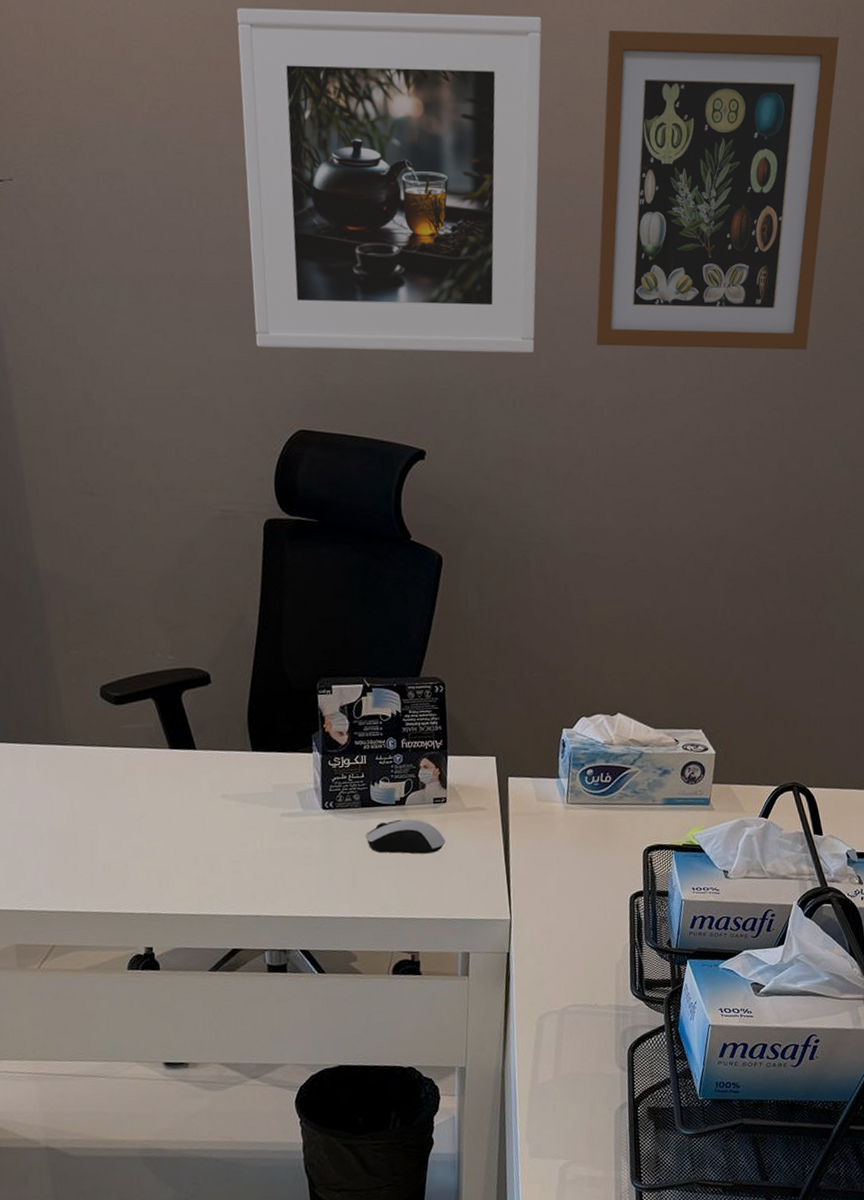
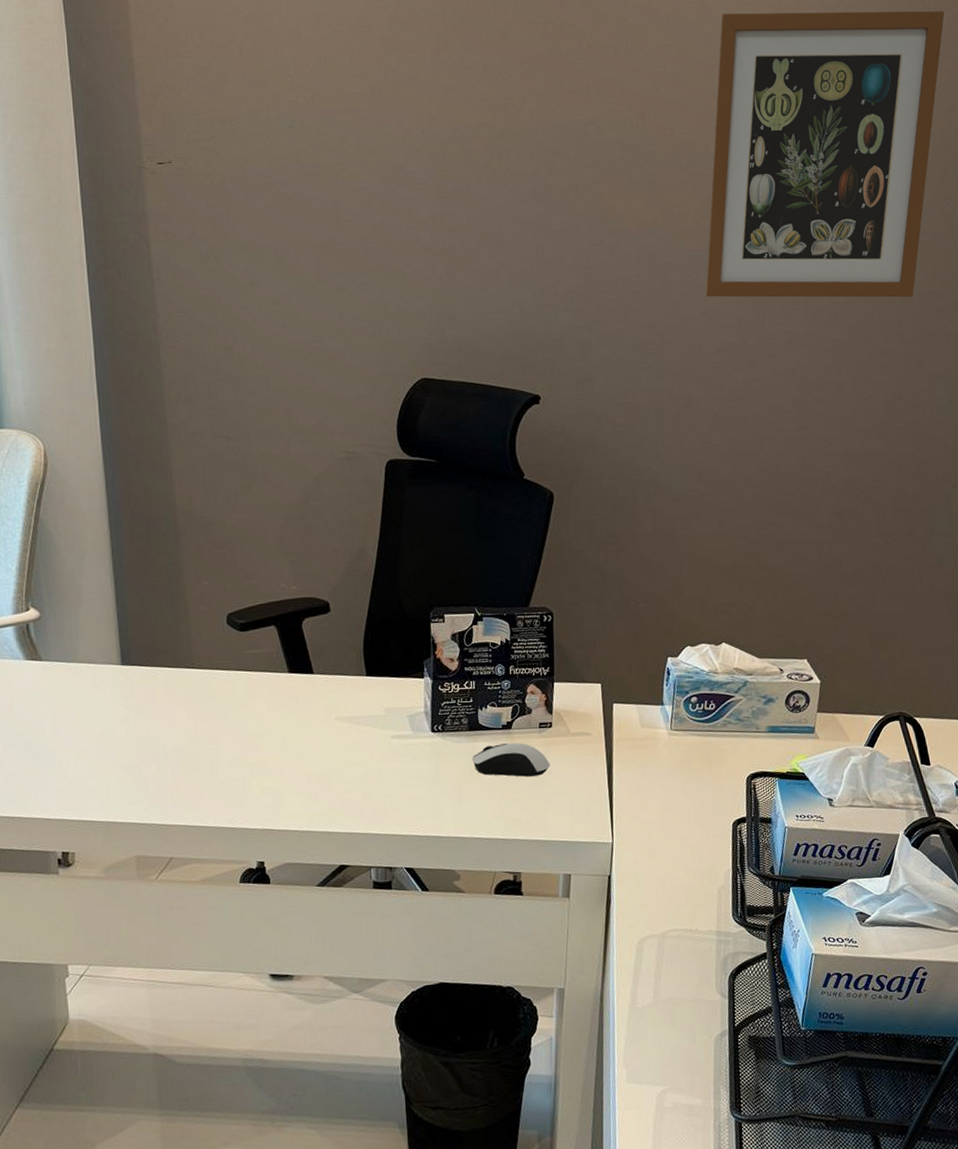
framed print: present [236,8,542,353] -> none [378,4,659,305]

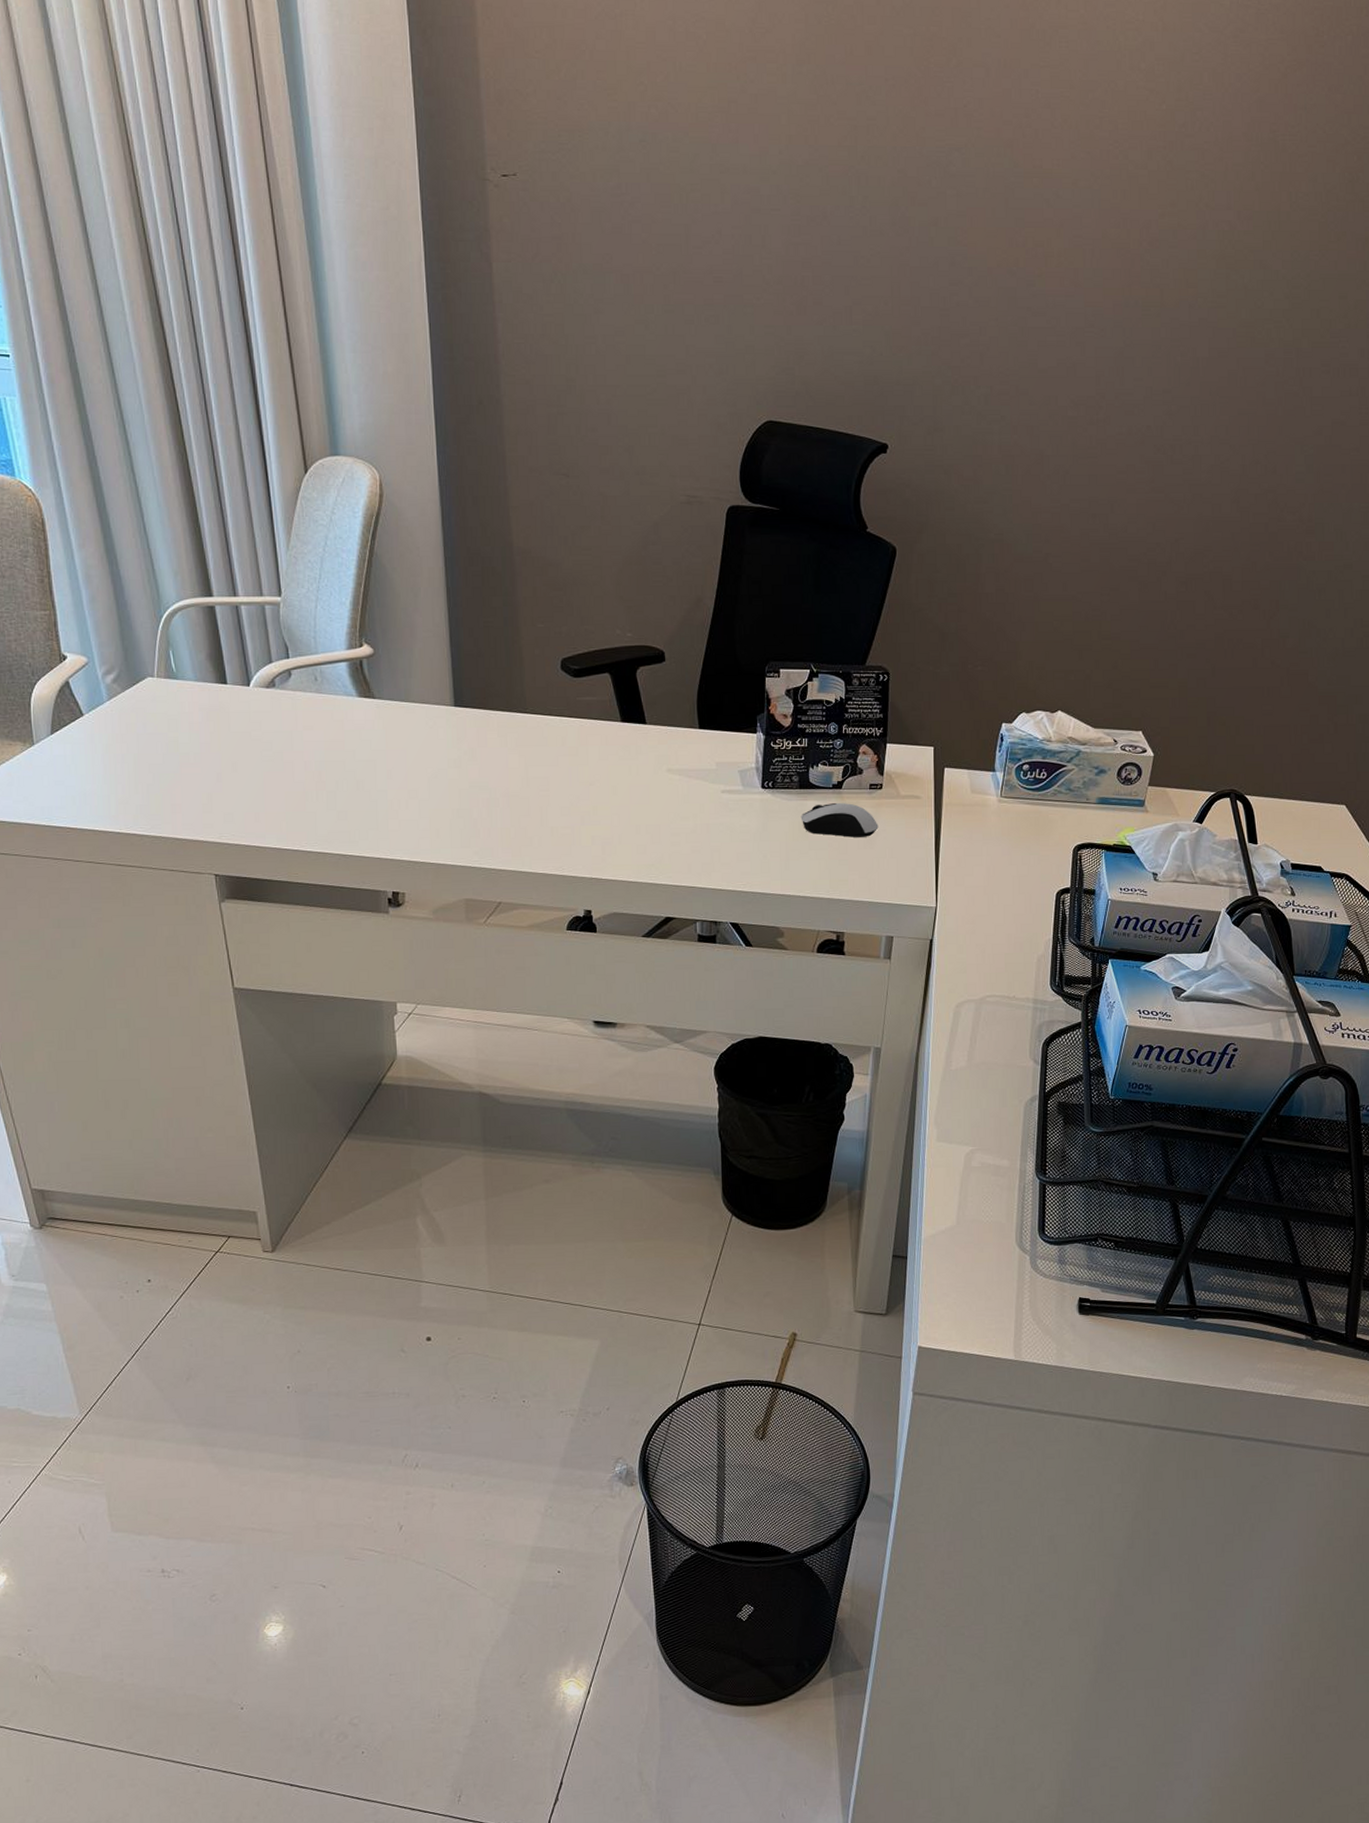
wall art: present [705,11,945,298] -> none [1065,33,1338,356]

